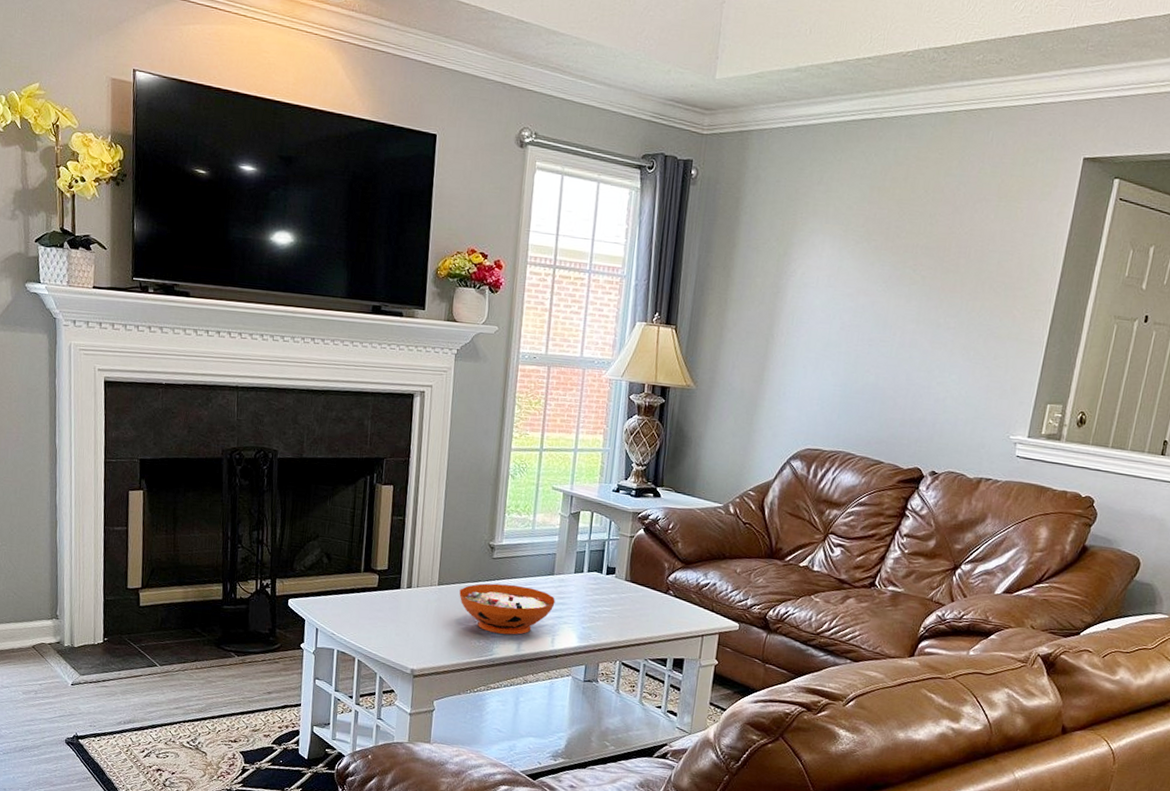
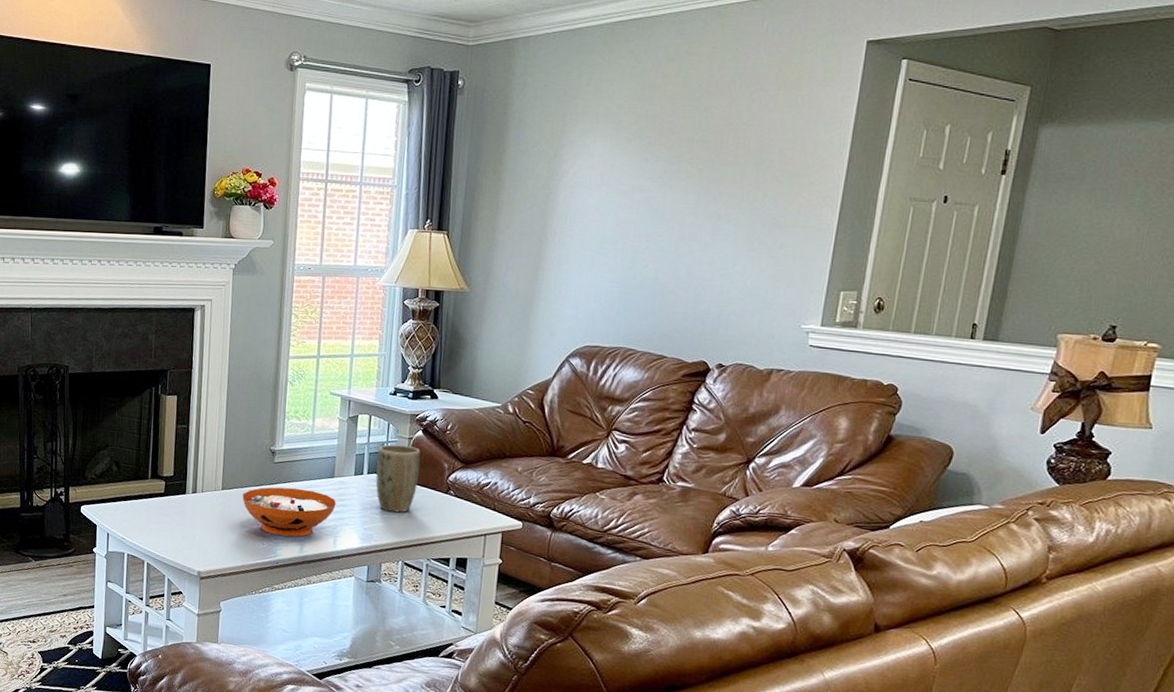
plant pot: none [595,542,641,612] -> present [375,444,420,513]

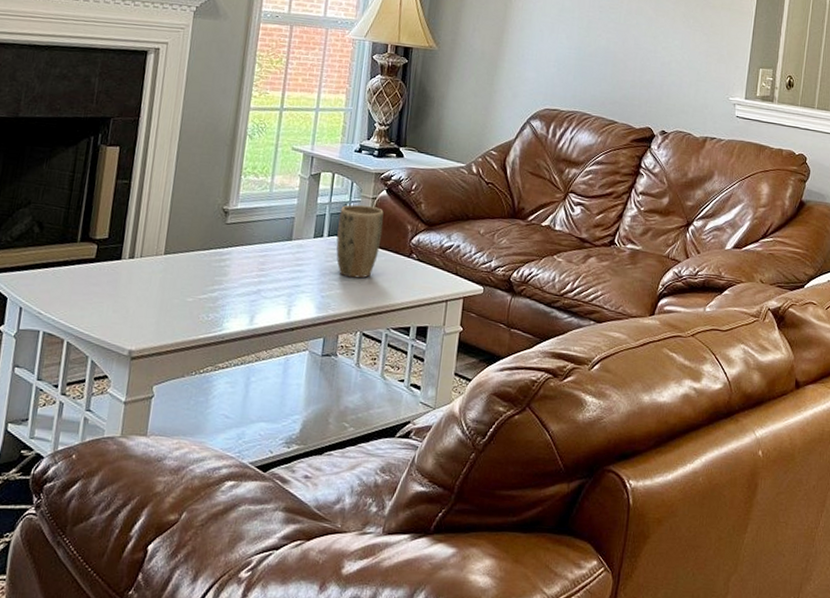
decorative bowl: present [242,487,336,537] -> none [187,251,293,307]

